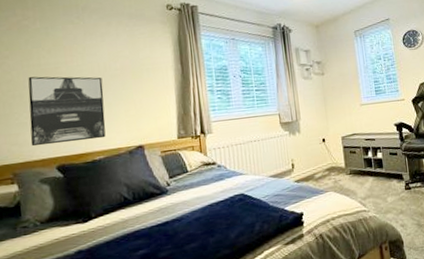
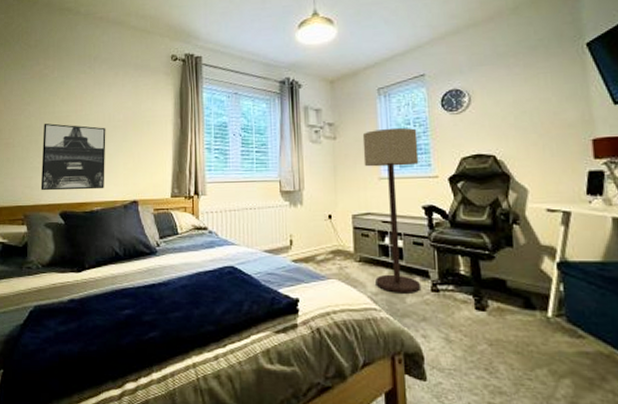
floor lamp: none [345,62,398,195] -> present [362,127,422,293]

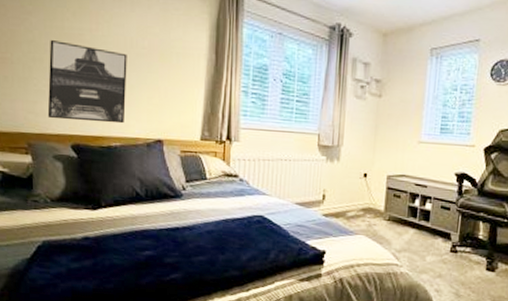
floor lamp: present [362,127,422,293] -> none [400,92,463,253]

